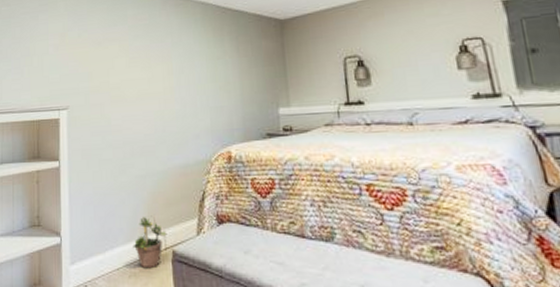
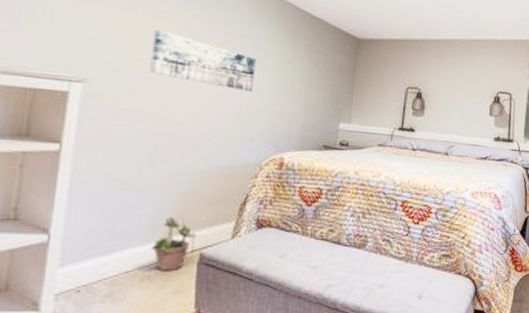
wall art: none [109,54,192,94] -> present [149,29,256,93]

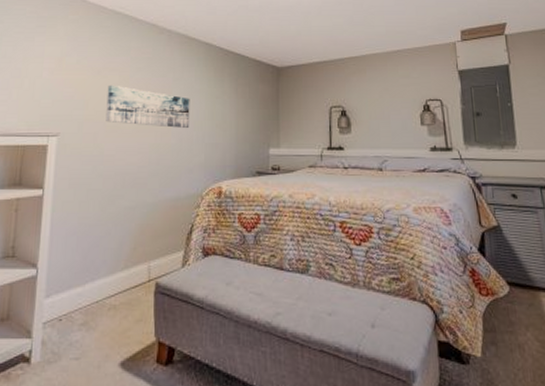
potted plant: present [151,216,197,272] -> none [115,247,152,301]

